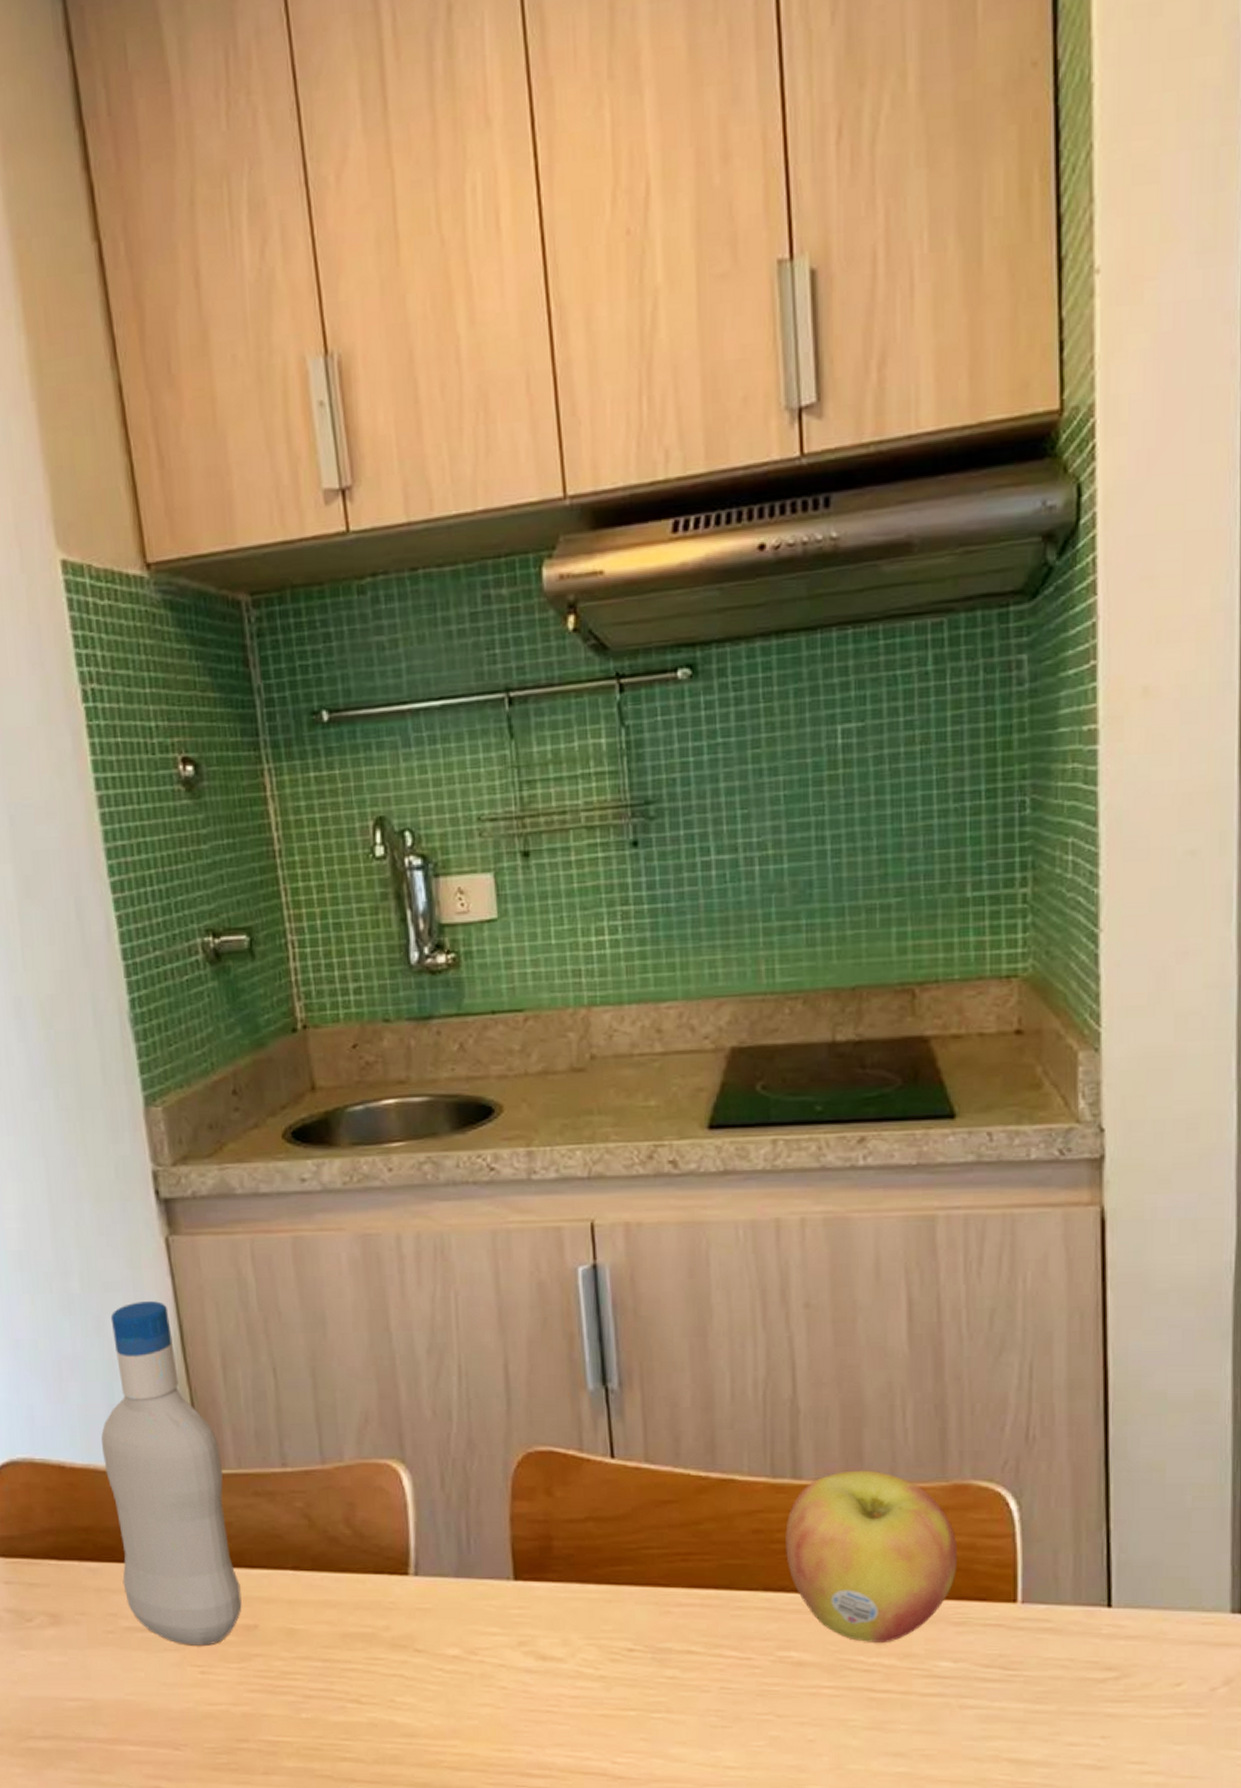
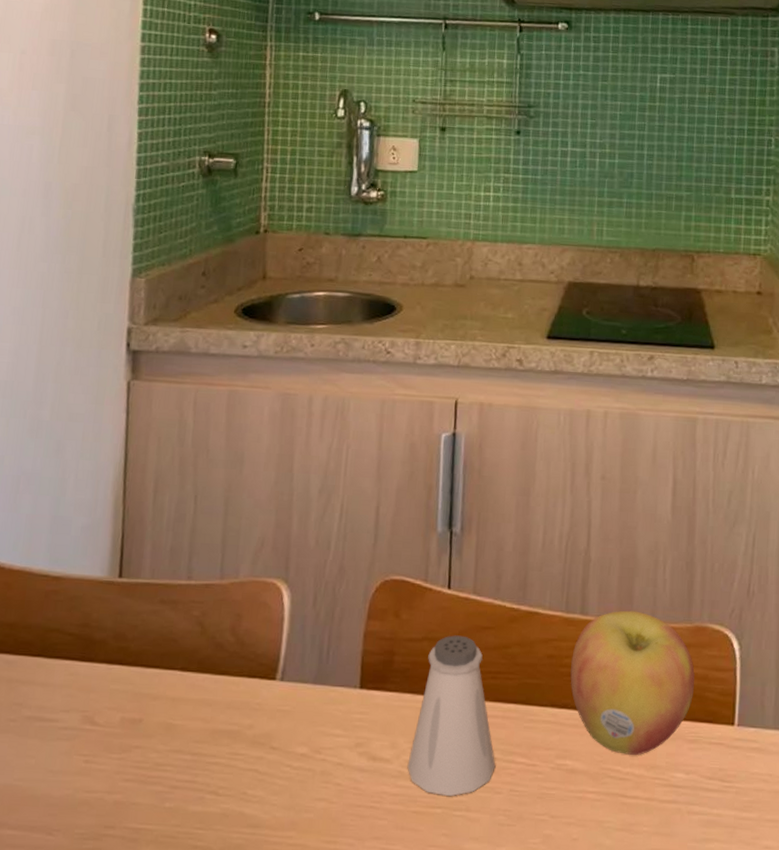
bottle: present [101,1301,242,1646] -> none [32,431,139,737]
saltshaker: none [586,1512,699,1698] -> present [407,635,496,797]

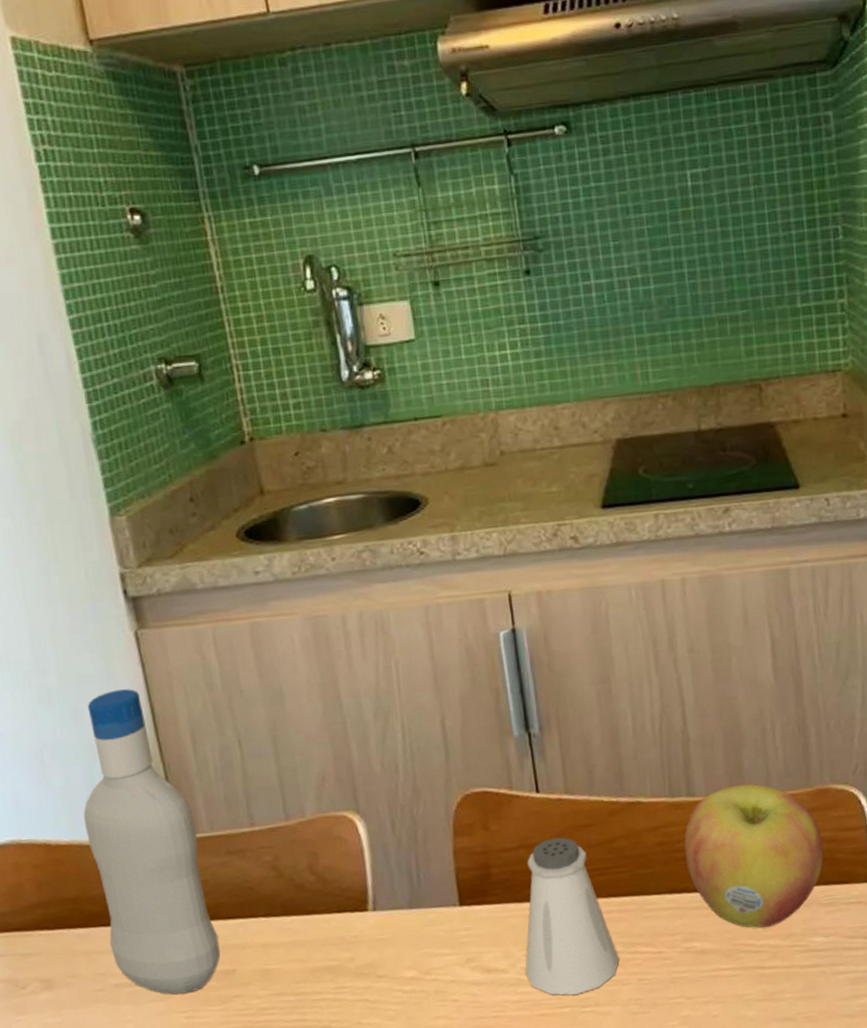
bottle: none [32,431,139,737] -> present [83,689,221,995]

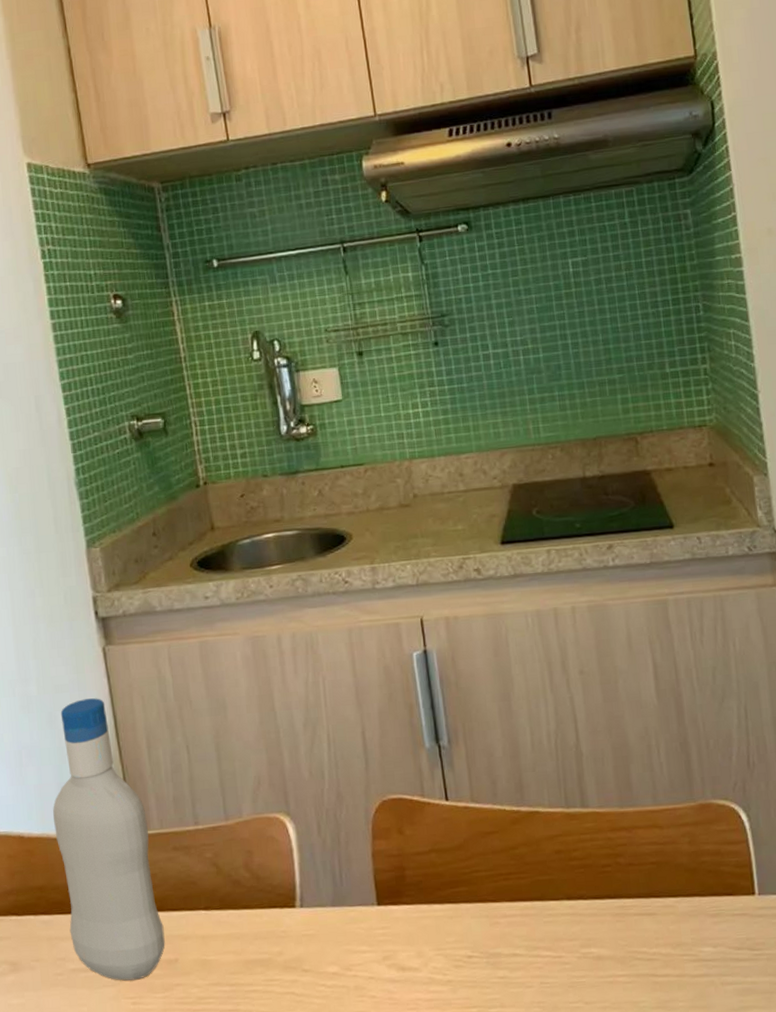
saltshaker: present [525,837,620,995] -> none [436,843,523,996]
apple: present [684,783,824,928] -> none [579,797,709,936]

